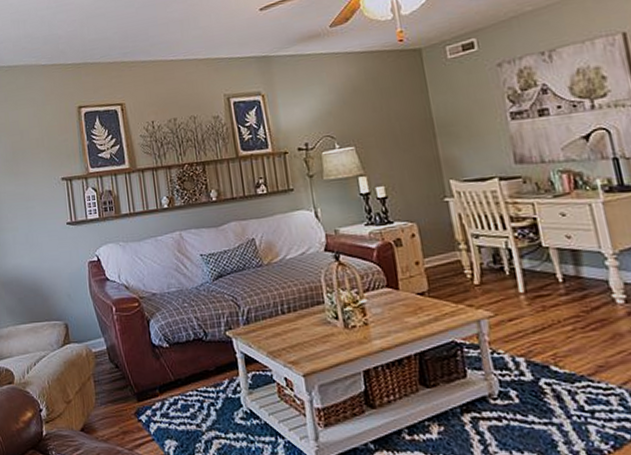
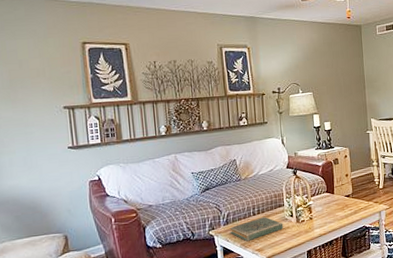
book: none [251,317,326,349] -> present [229,217,284,242]

